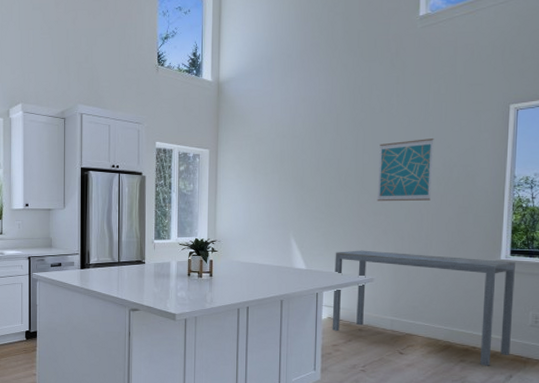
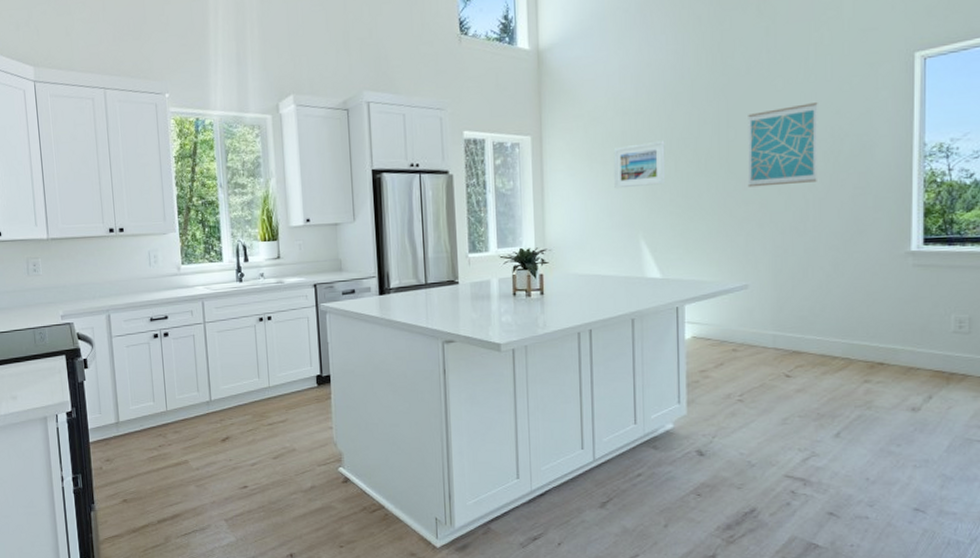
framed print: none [273,160,314,196] -> present [613,140,666,189]
console table: present [332,250,515,367] -> none [697,249,930,387]

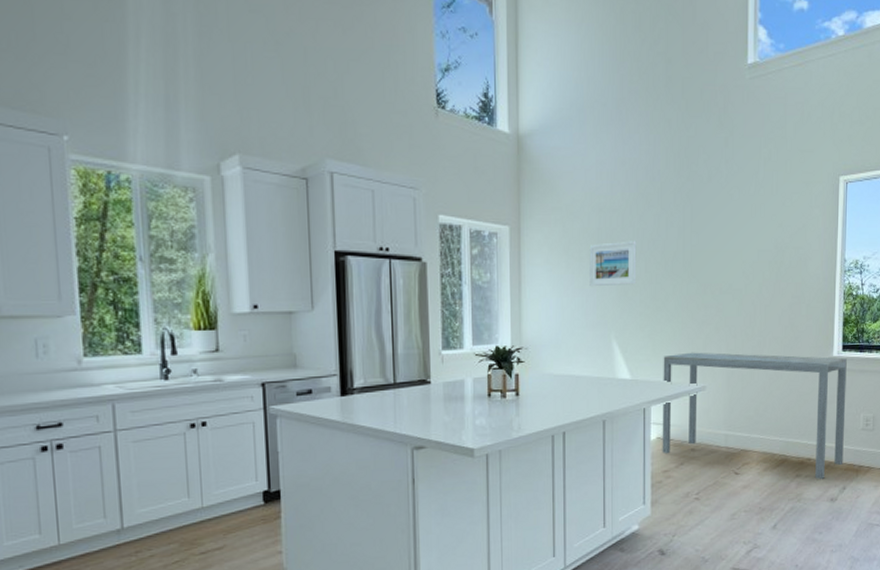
console table: none [697,249,930,387] -> present [662,352,847,480]
wall art: present [747,103,818,188] -> none [707,215,766,292]

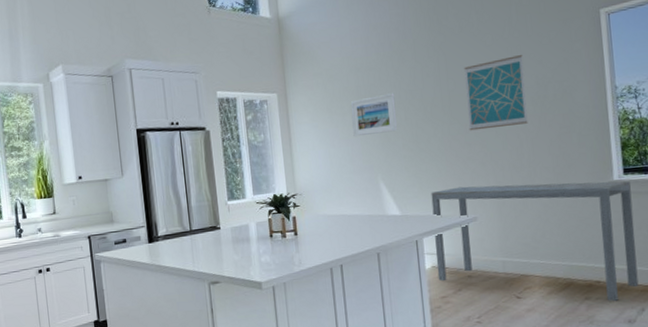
wall art: none [707,215,766,292] -> present [464,55,528,131]

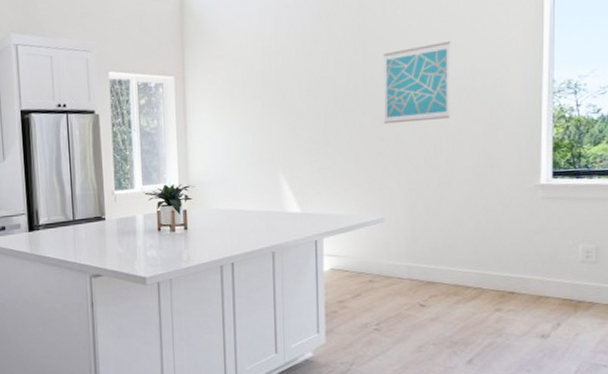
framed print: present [350,93,398,137] -> none [254,79,305,127]
console table: present [430,181,639,302] -> none [335,184,559,315]

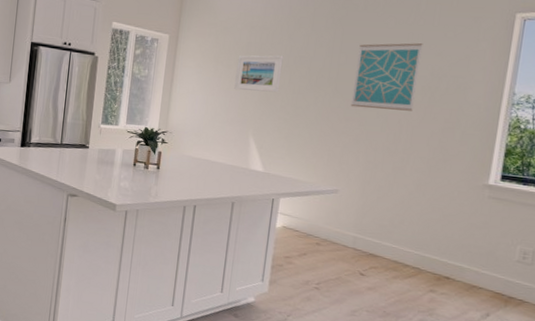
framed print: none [254,79,305,127] -> present [234,55,284,93]

